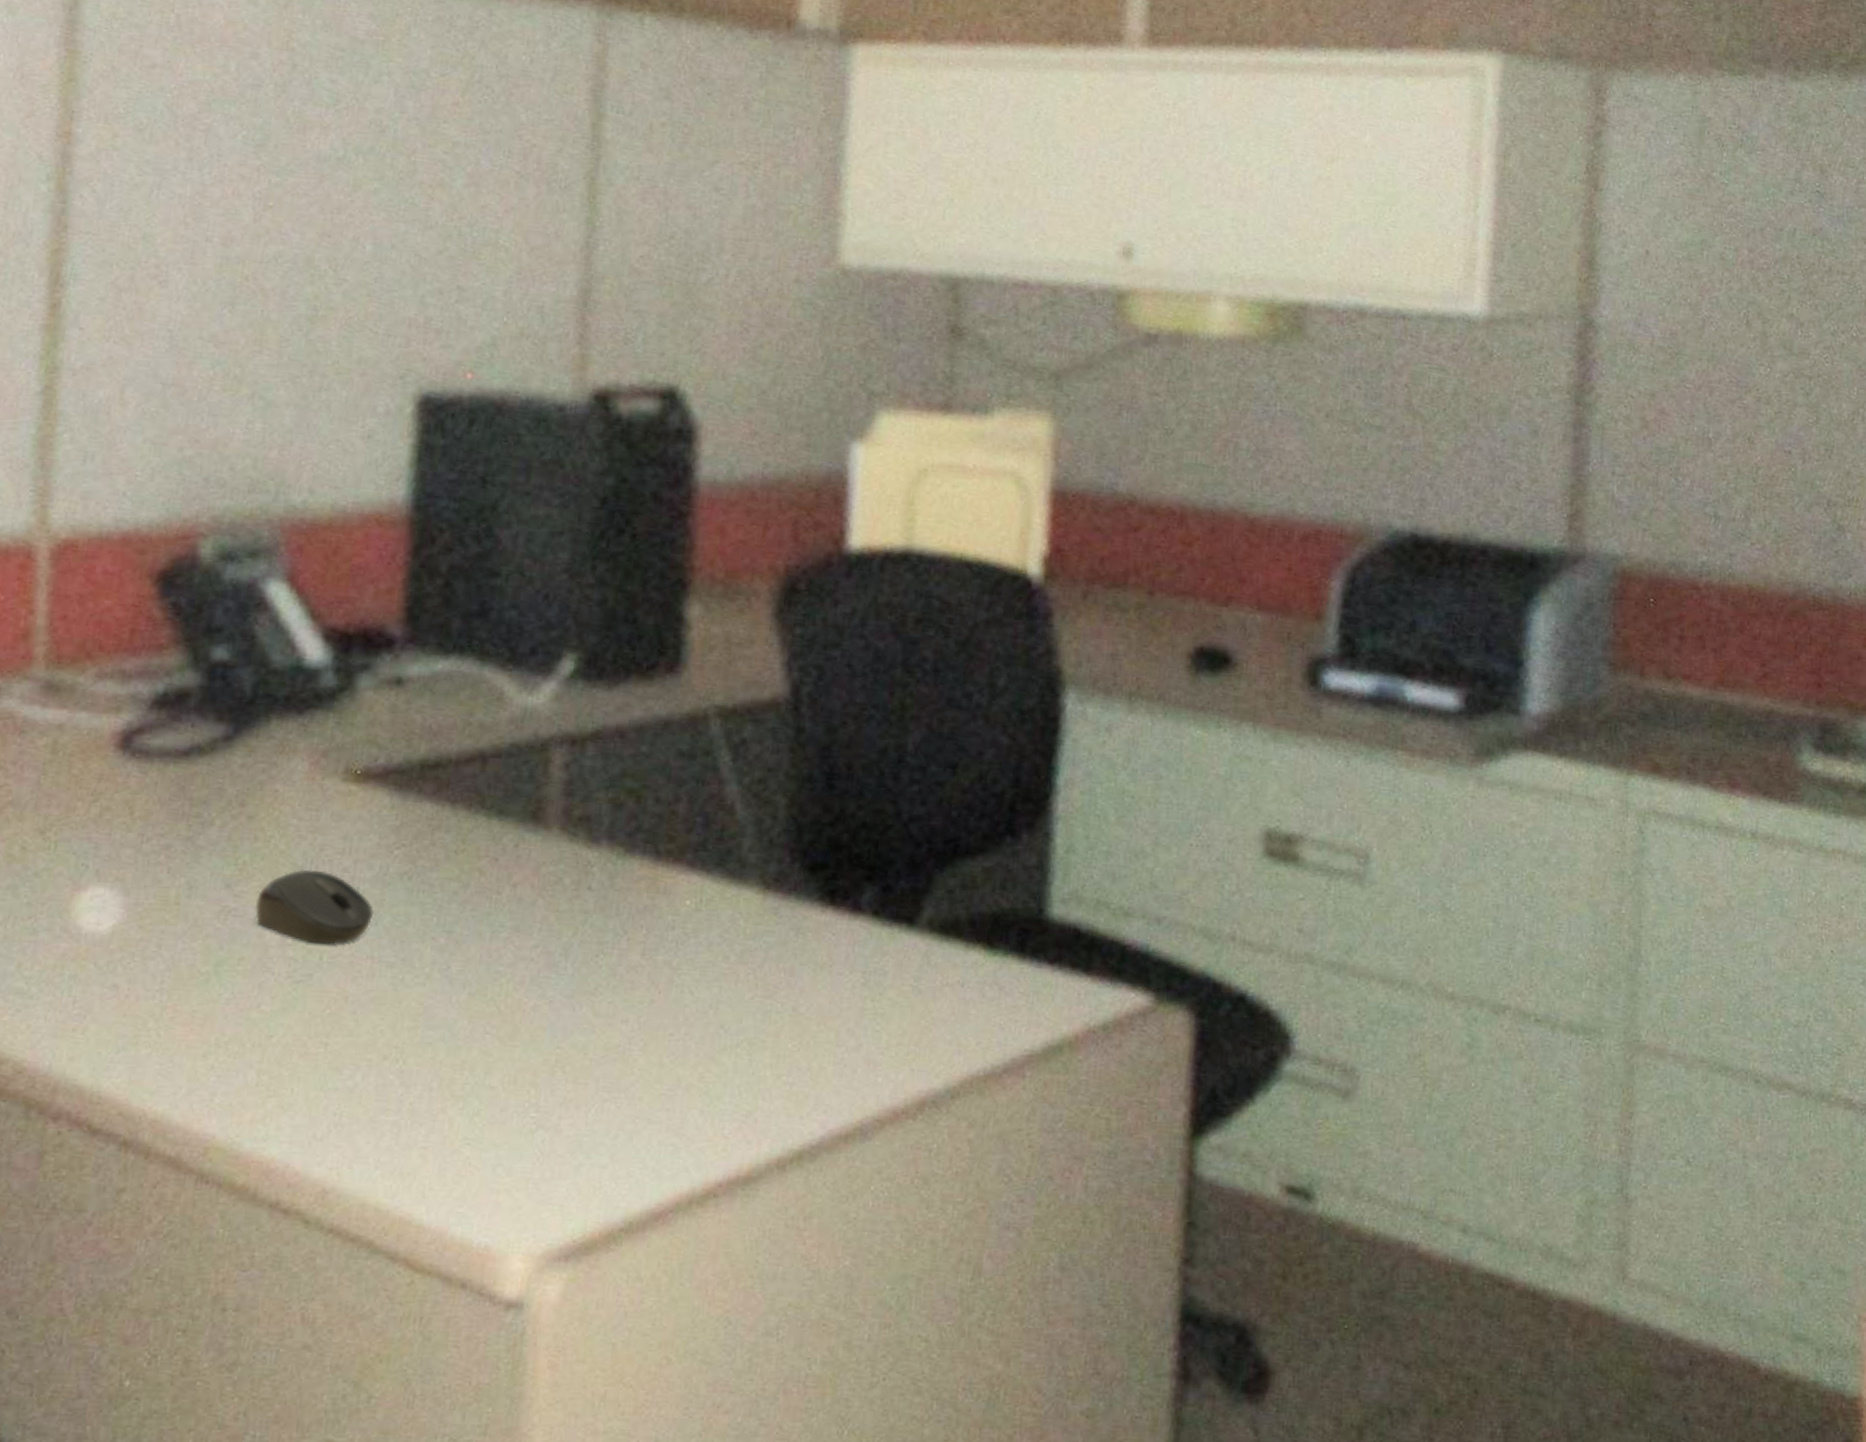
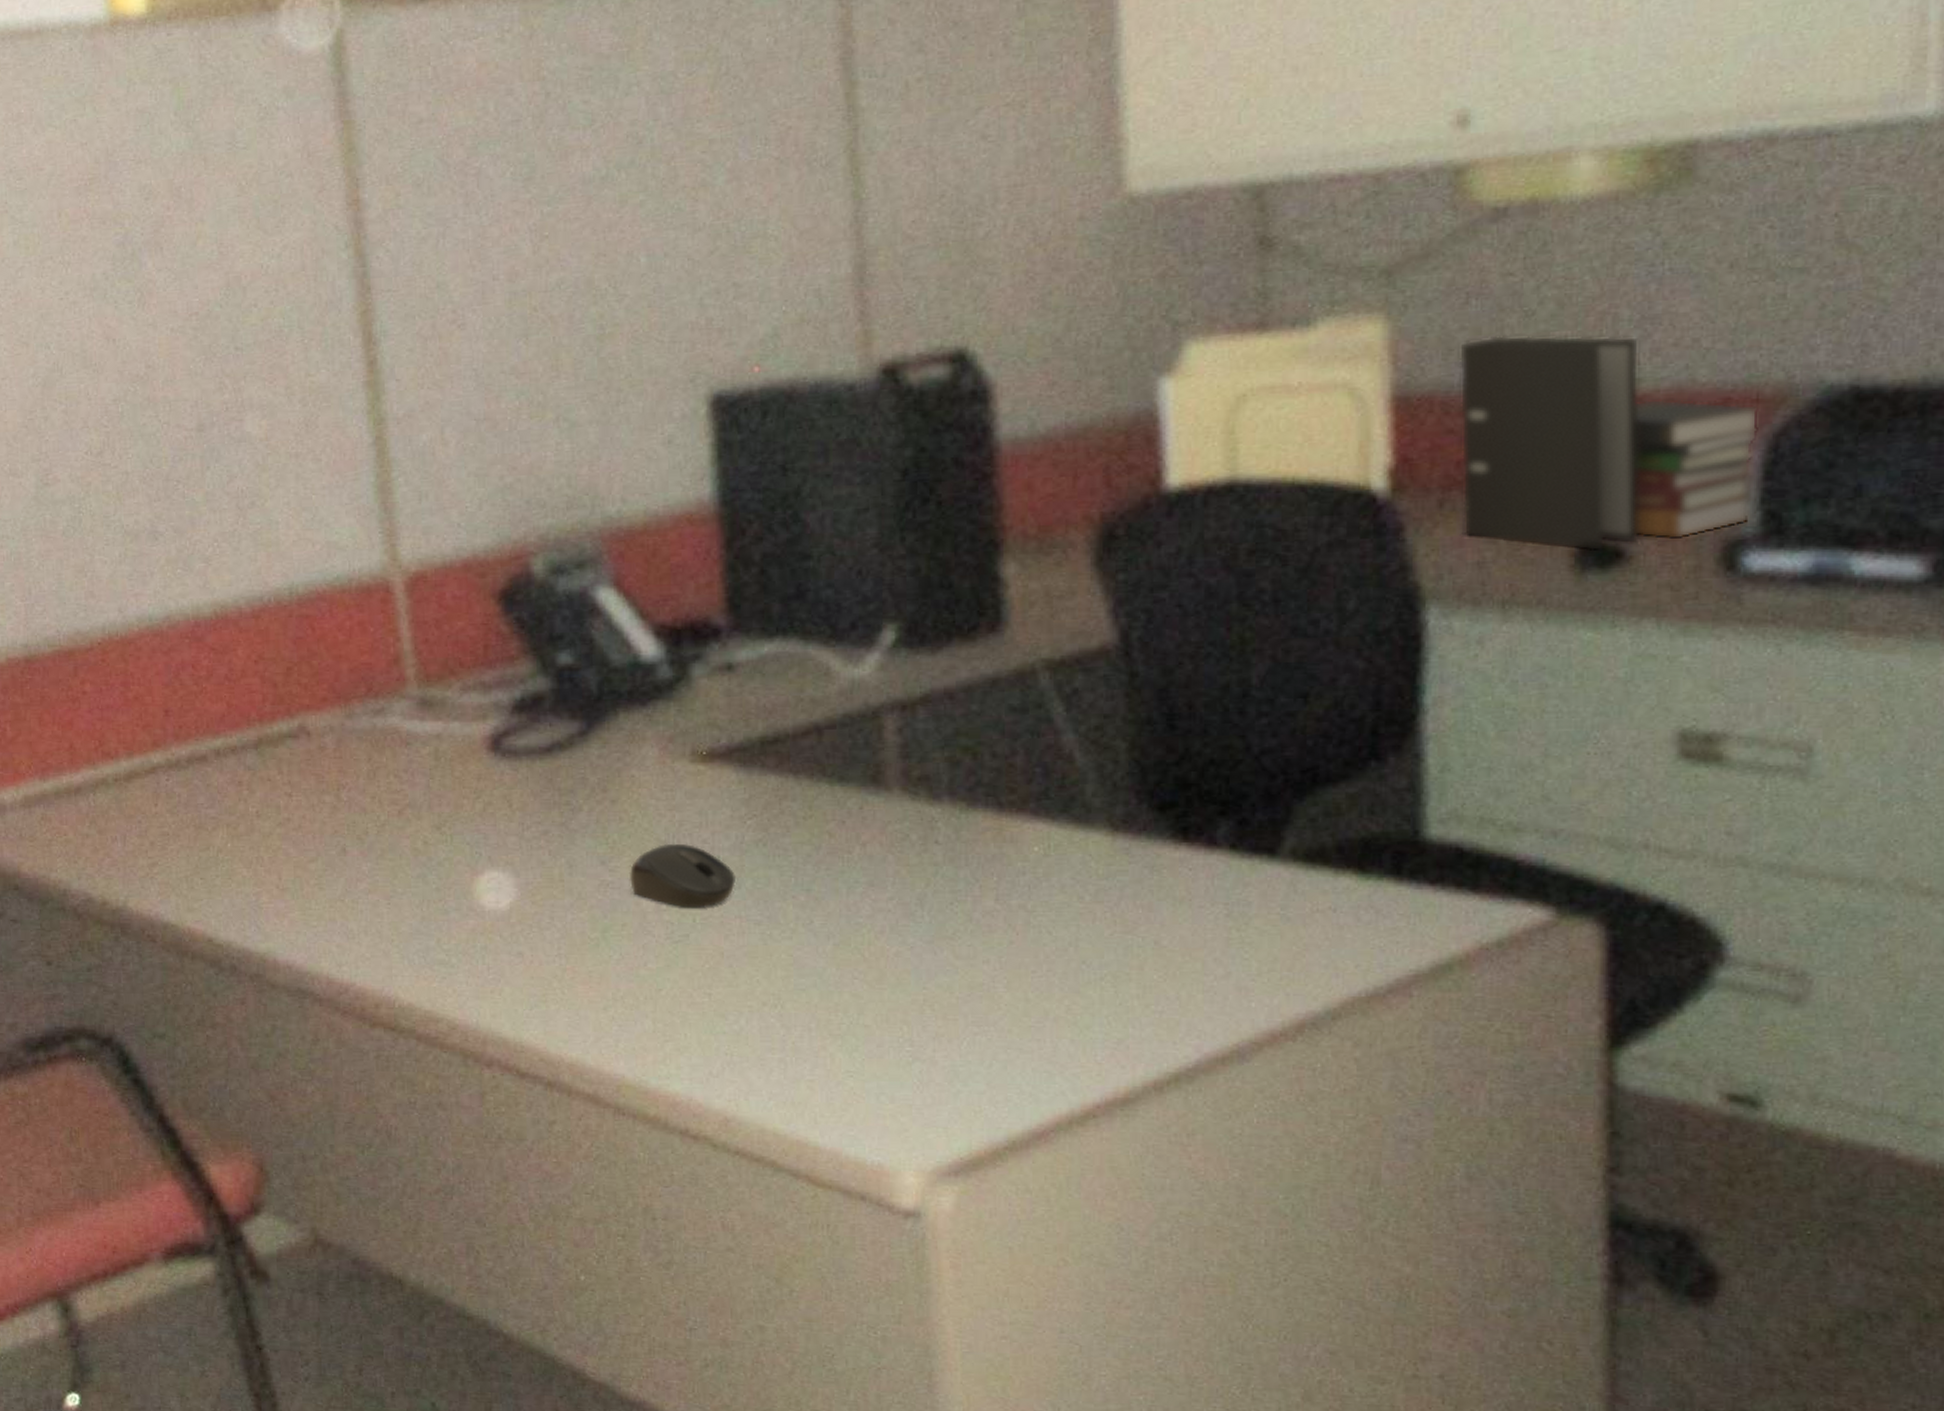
binder: none [1101,447,1254,656] -> present [1458,335,1640,552]
books: none [1242,521,1342,653] -> present [1635,398,1759,540]

